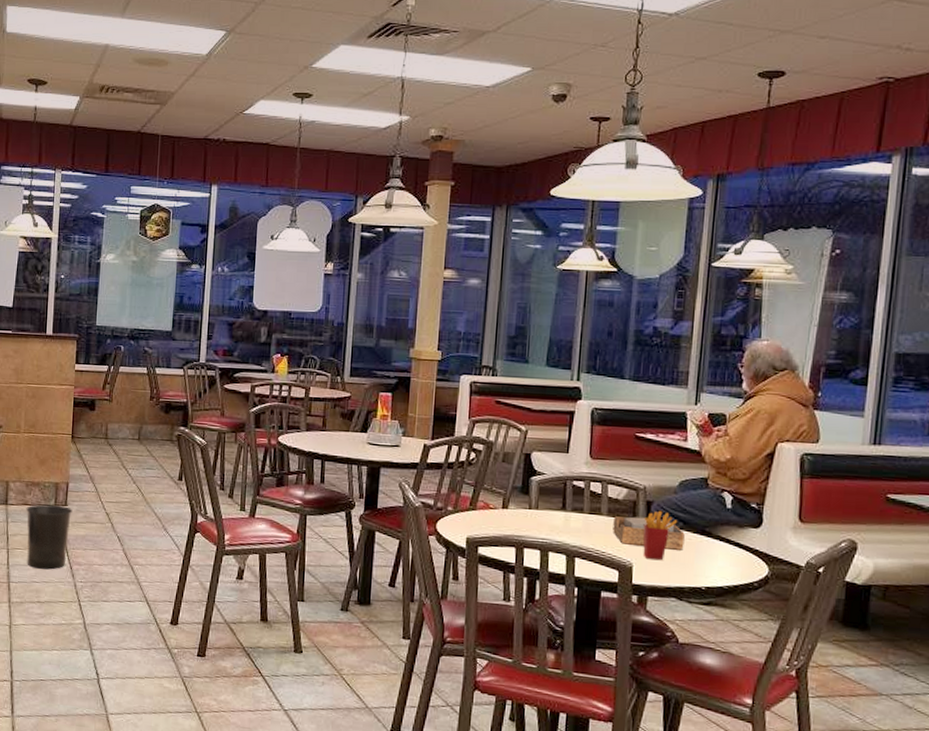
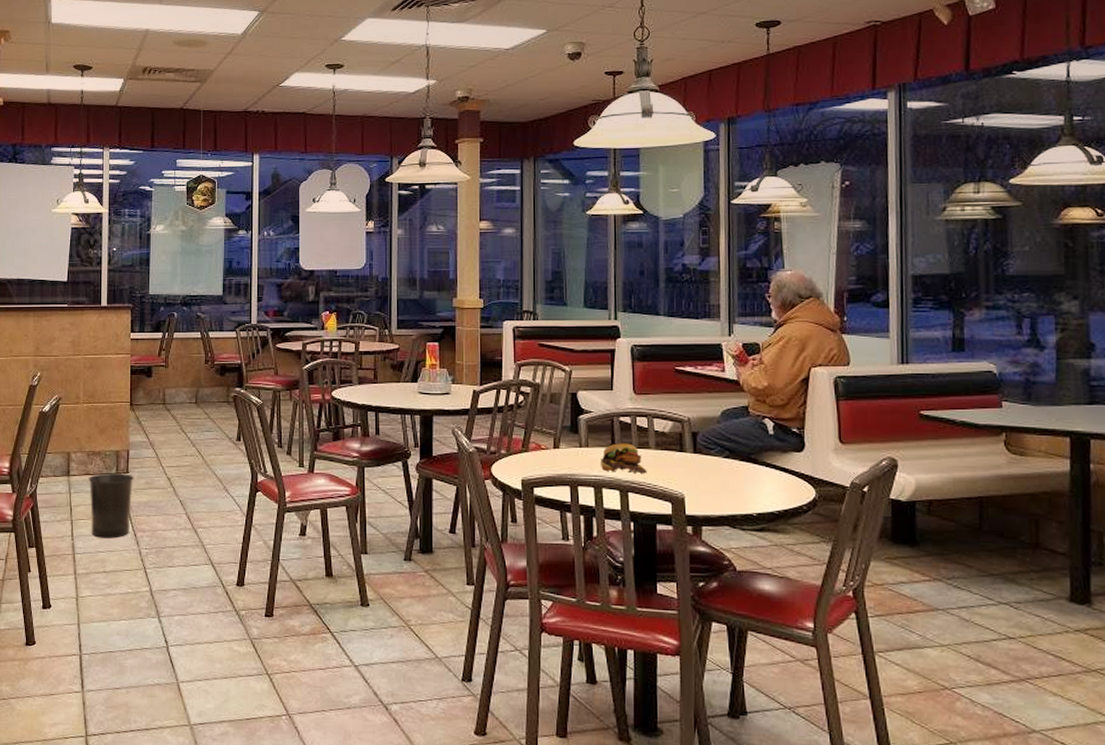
burger: none [549,507,597,540] -> present [601,443,647,474]
napkin holder: present [613,516,685,550] -> none [662,448,732,479]
french fries: present [643,510,677,561] -> none [691,440,723,490]

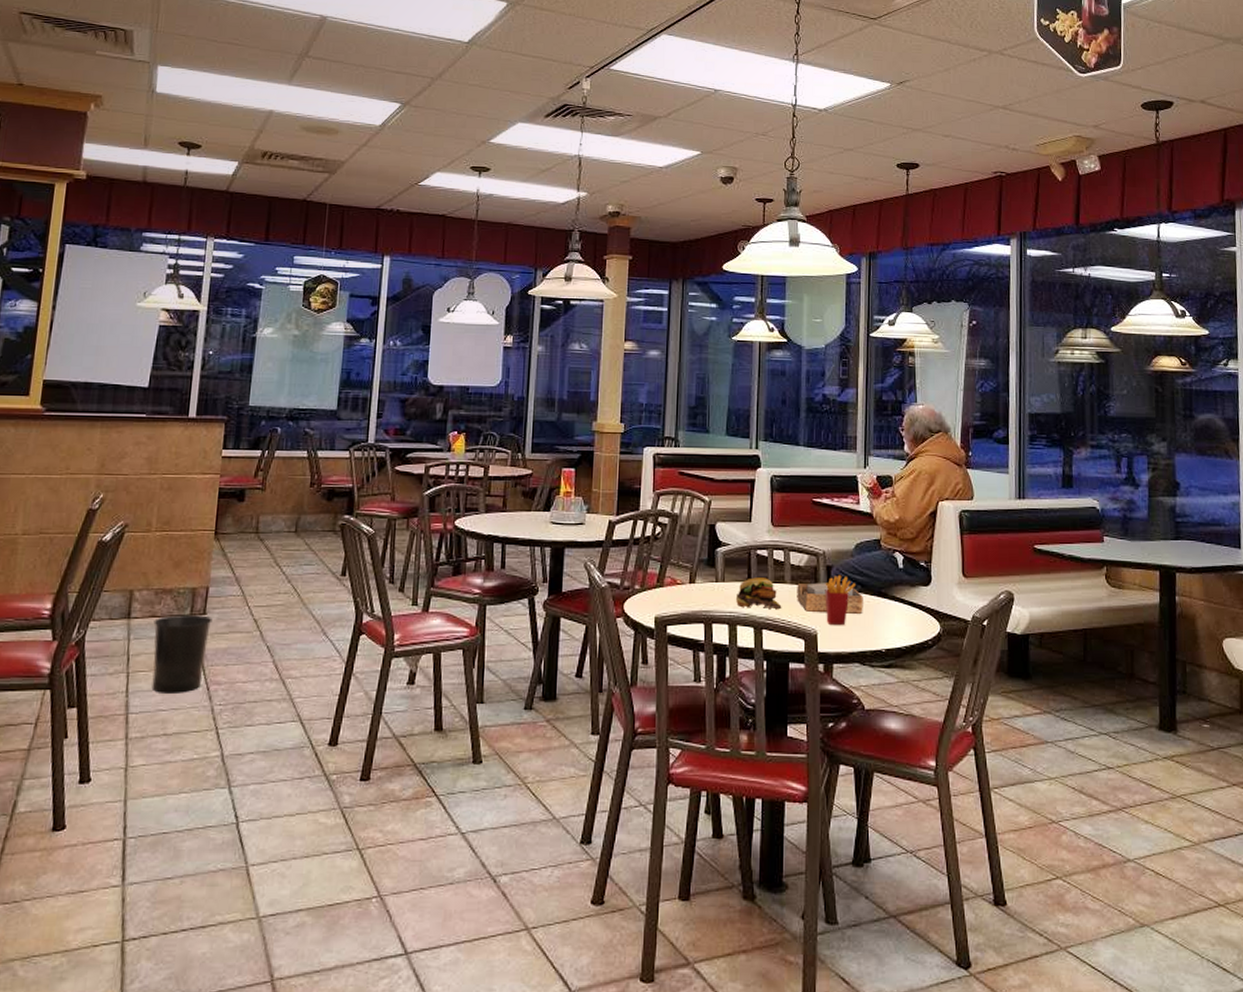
napkin holder: none [662,448,732,479] -> present [797,582,863,614]
french fries: none [691,440,723,490] -> present [825,574,855,626]

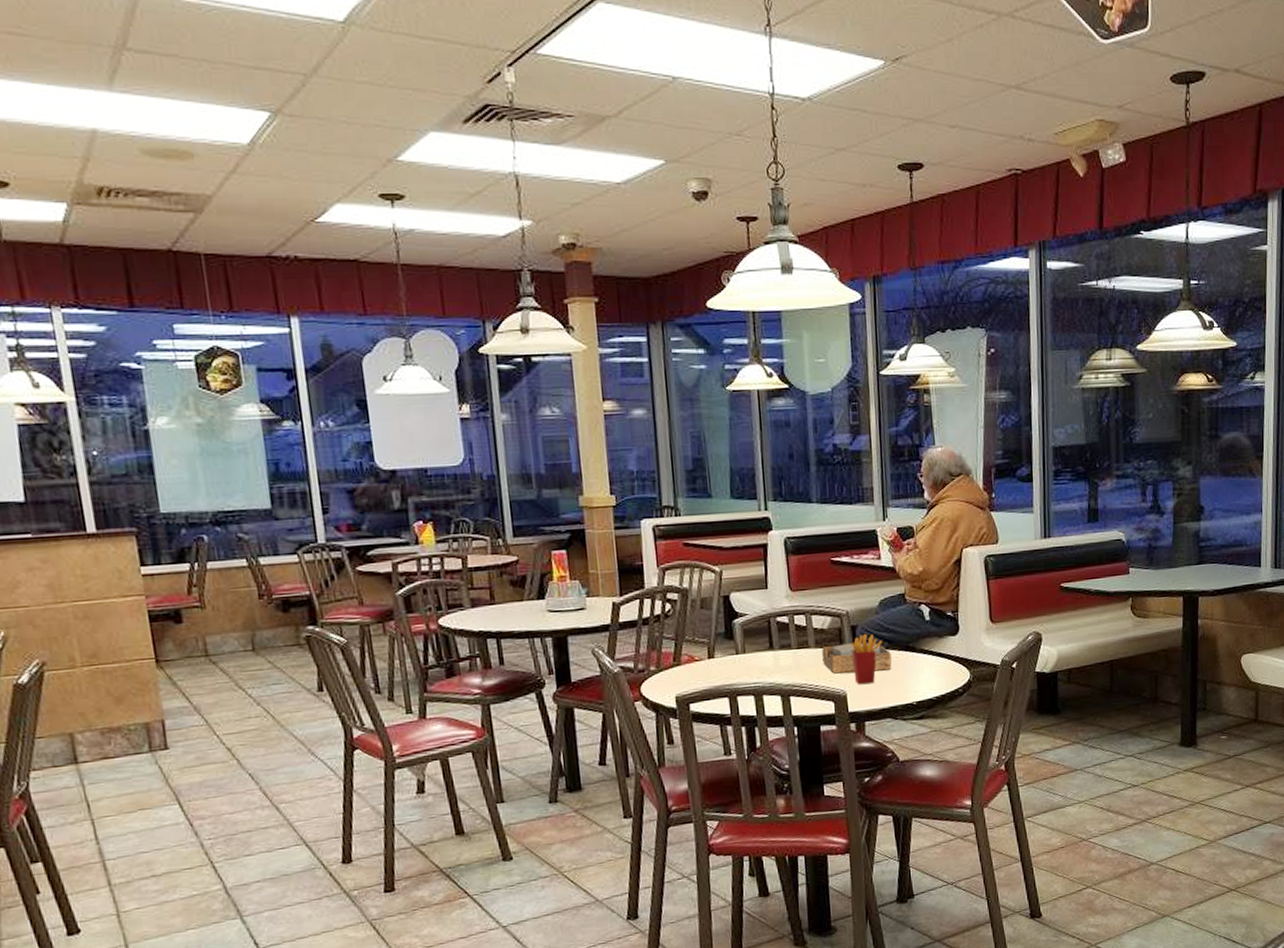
waste bin: present [151,615,213,693] -> none [107,750,182,836]
burger: present [736,577,782,610] -> none [759,644,808,677]

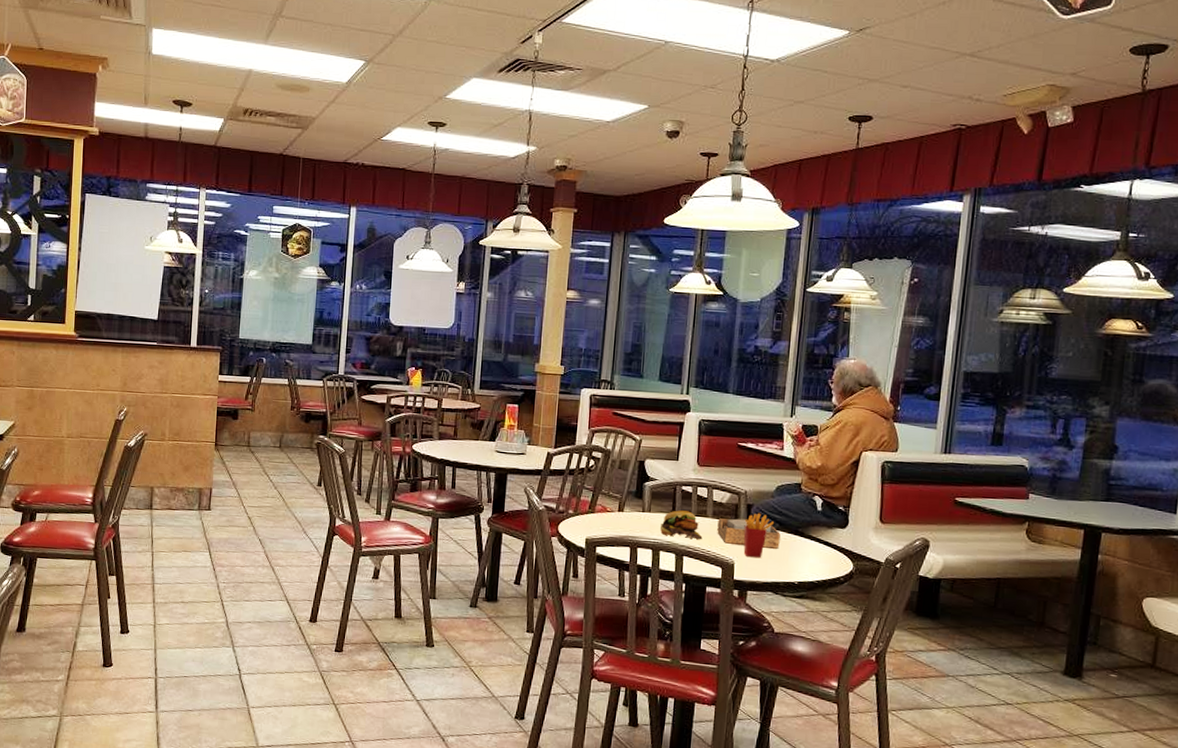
burger: none [759,644,808,677] -> present [660,510,703,540]

